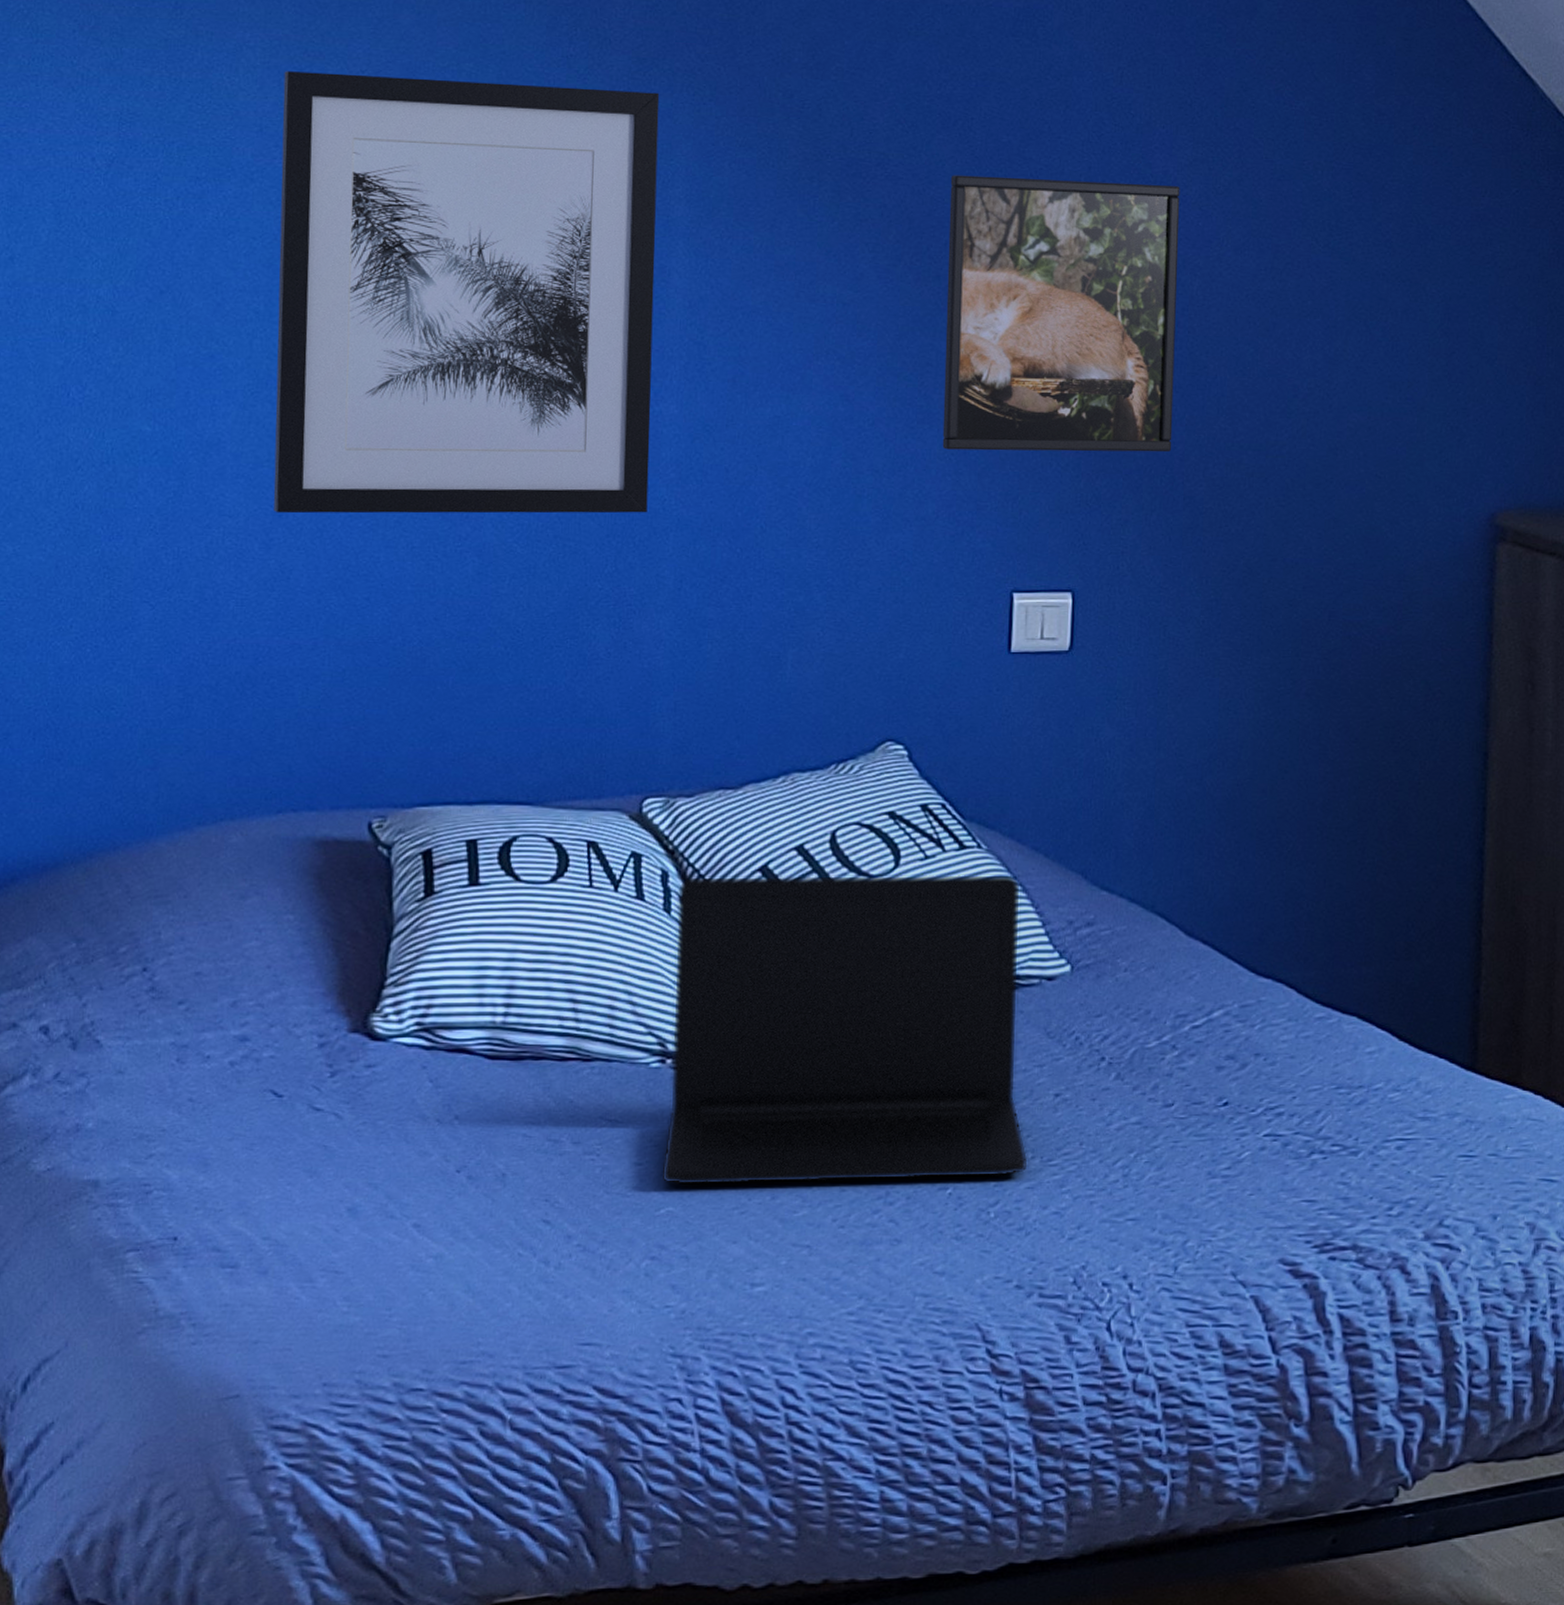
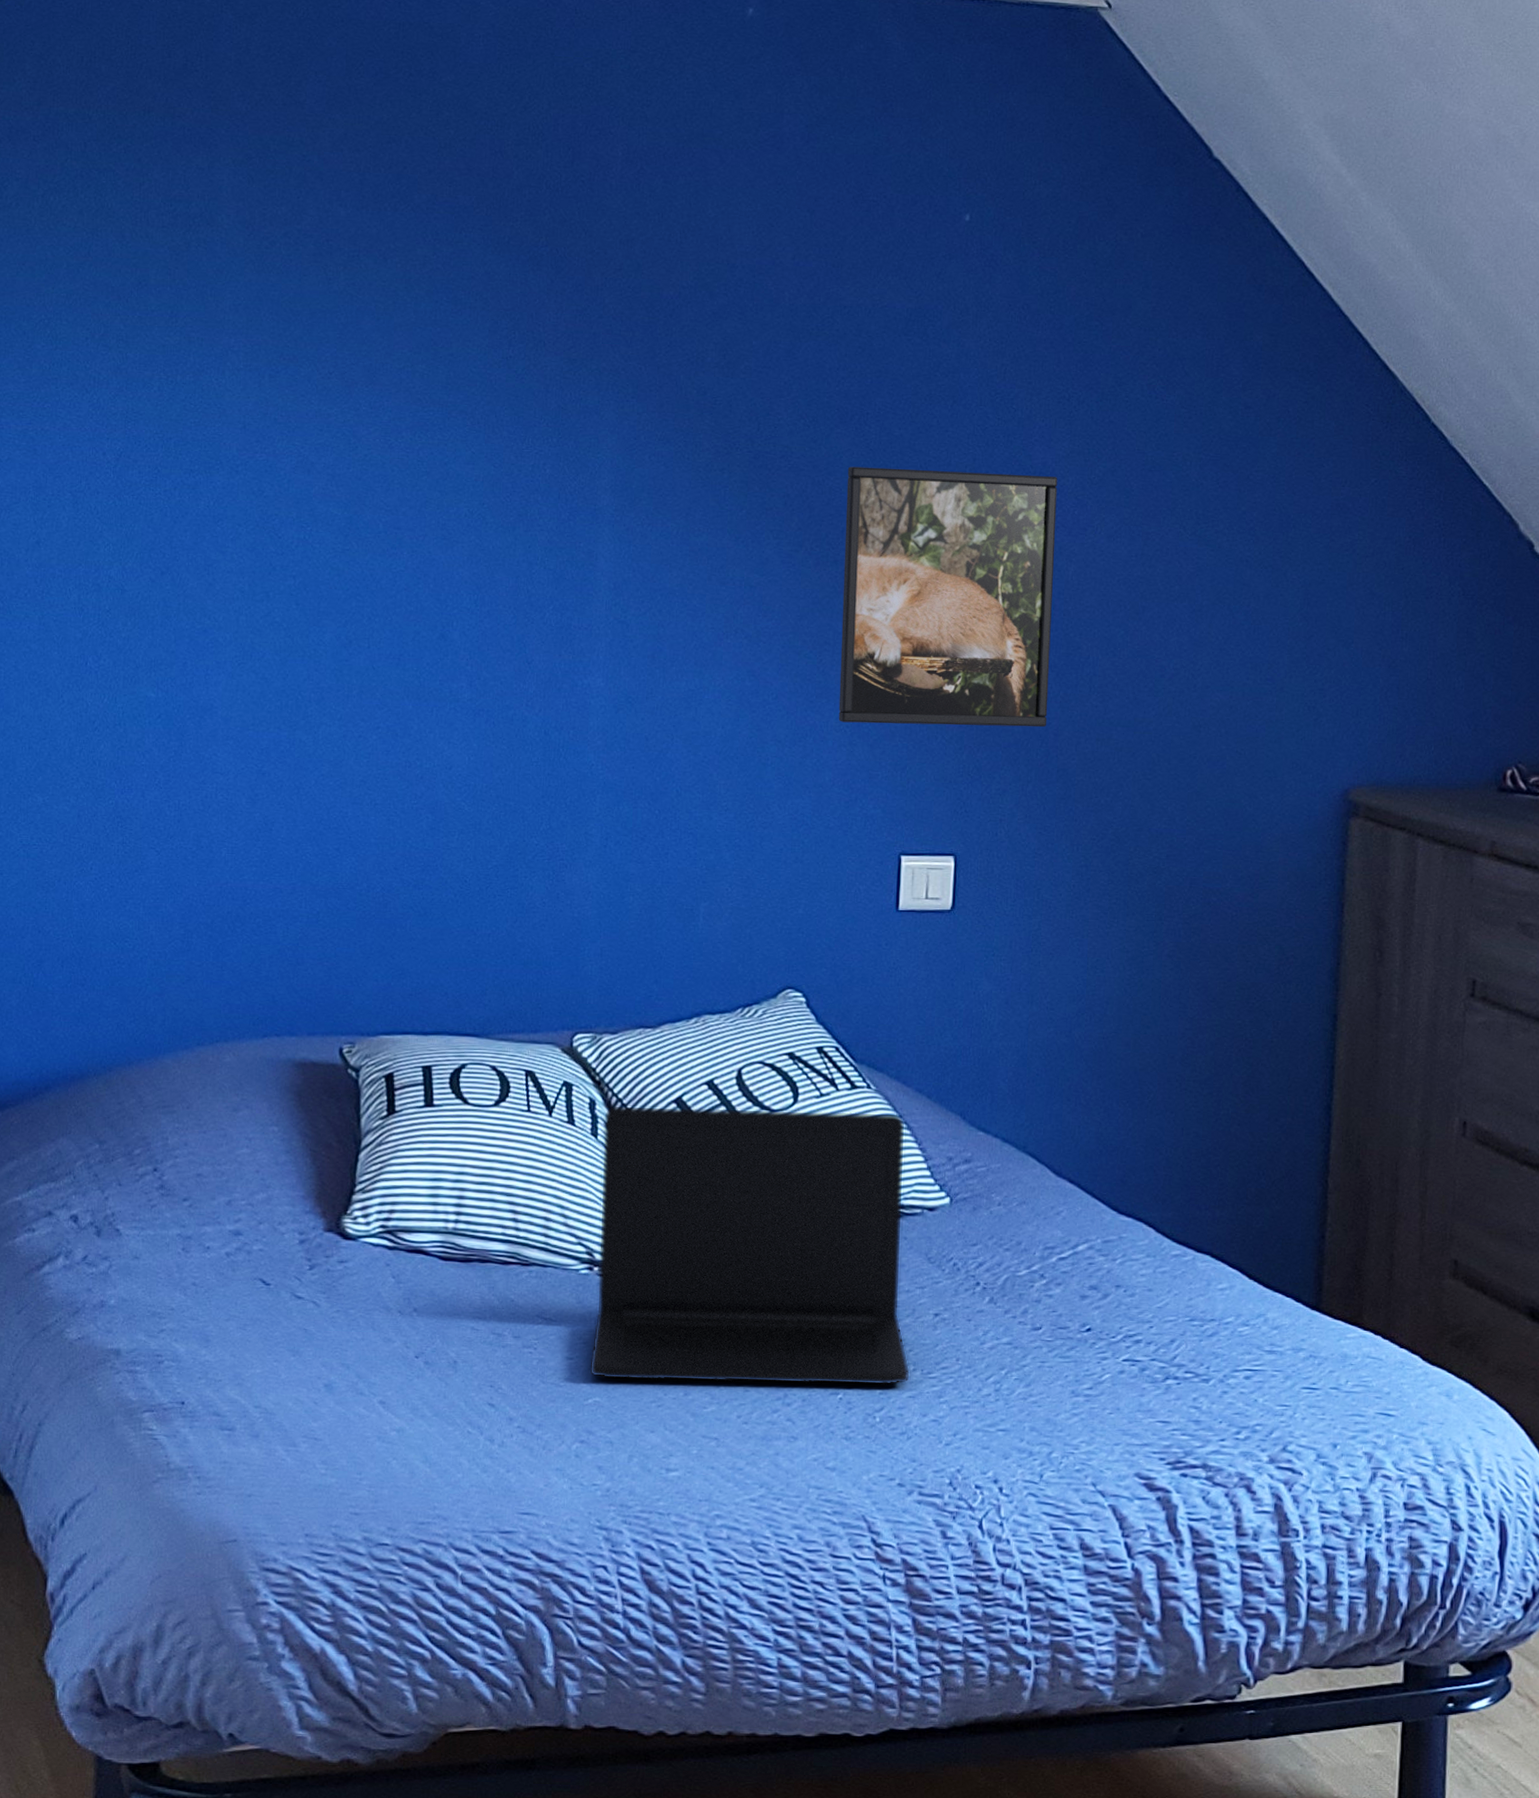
wall art: present [273,71,660,514] -> none [257,373,588,777]

